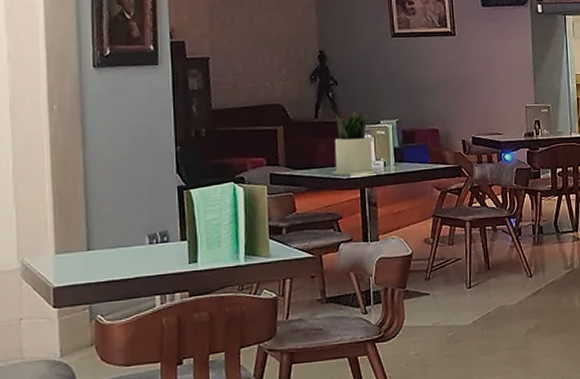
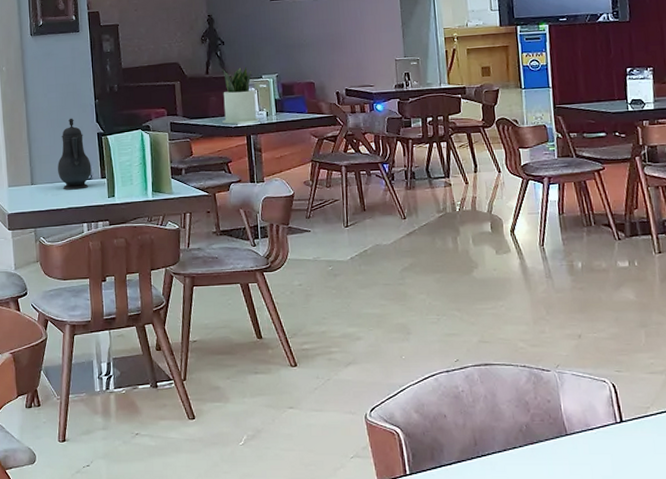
coffeepot: none [124,168,168,256] -> present [58,118,92,190]

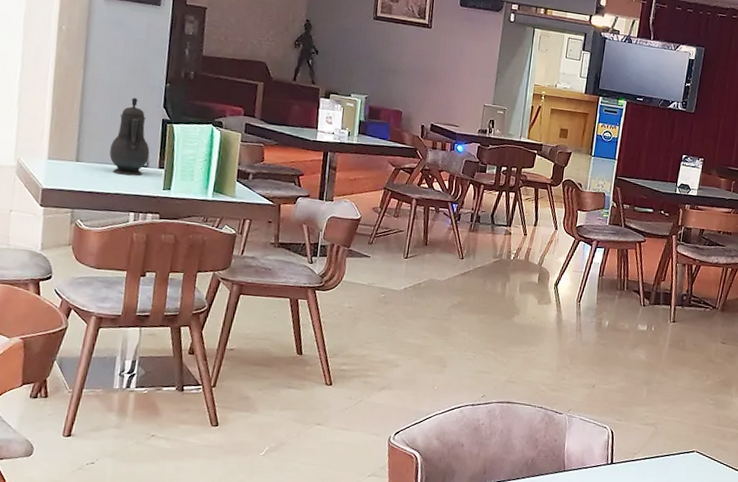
planter: present [221,67,260,126] -> none [300,78,341,141]

